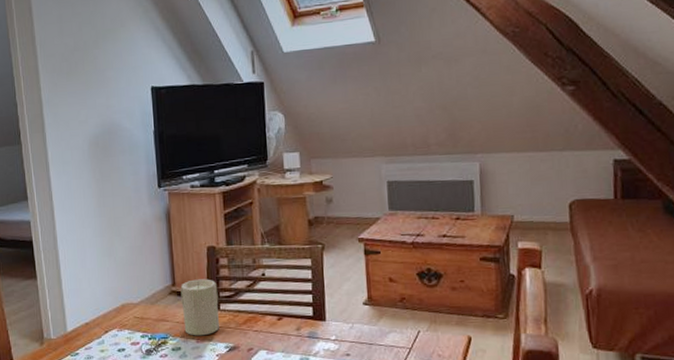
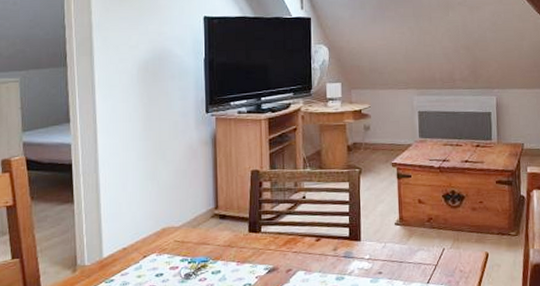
candle: present [180,279,219,336] -> none [223,202,260,259]

